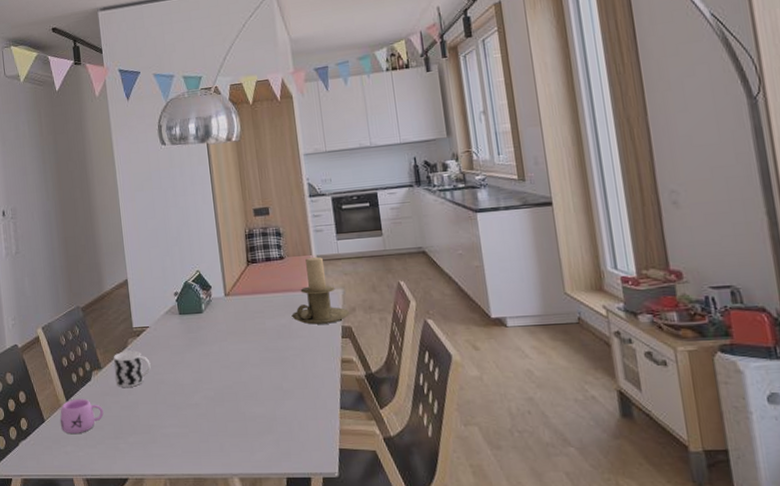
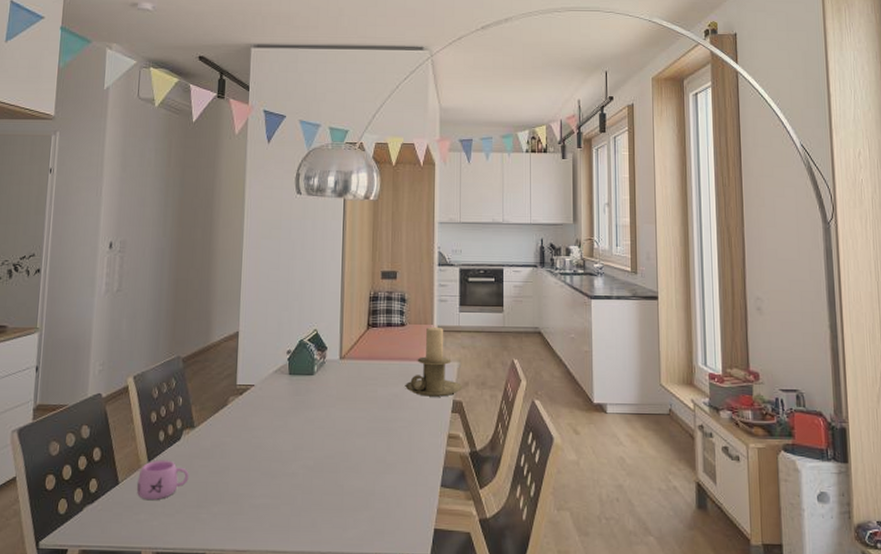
cup: present [113,350,151,387] -> none [207,410,250,450]

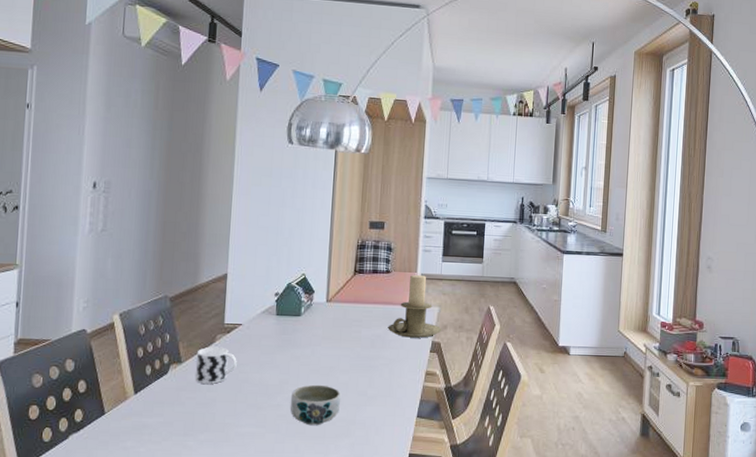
mug: present [136,460,189,500] -> none [123,392,176,428]
cup: none [207,410,250,450] -> present [195,346,237,384]
bowl: none [305,450,359,497] -> present [290,384,341,426]

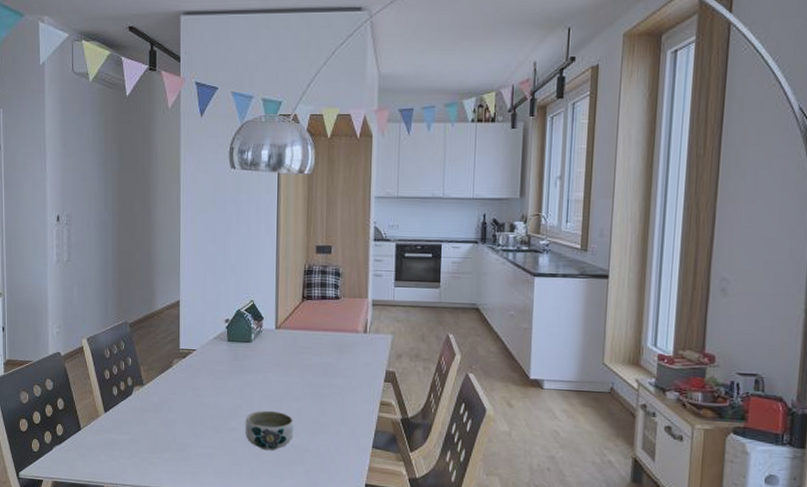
cup: present [195,346,237,384] -> none [156,370,193,406]
candle holder: present [387,275,442,338] -> none [339,301,396,367]

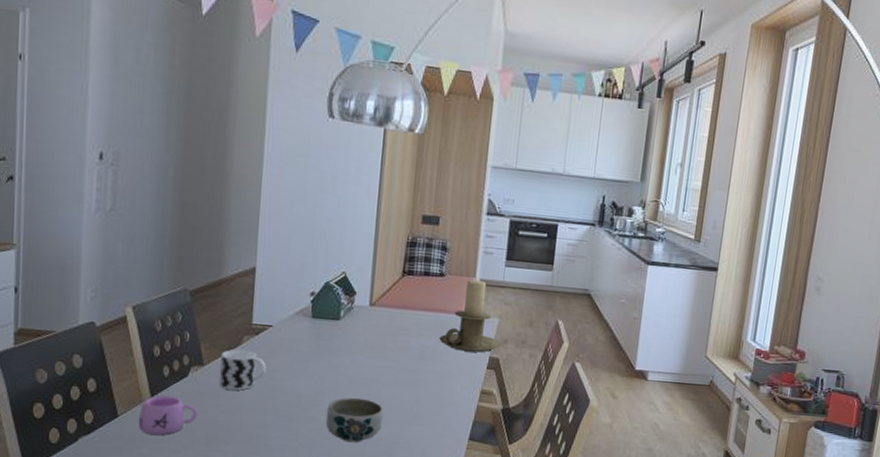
mug: none [96,411,141,445] -> present [138,395,198,435]
cup: none [156,370,193,406] -> present [218,349,266,391]
candle holder: none [339,301,396,367] -> present [439,280,502,353]

